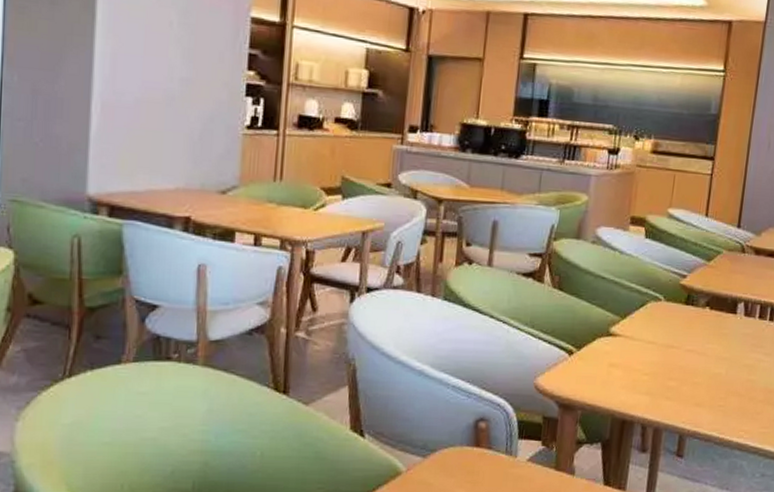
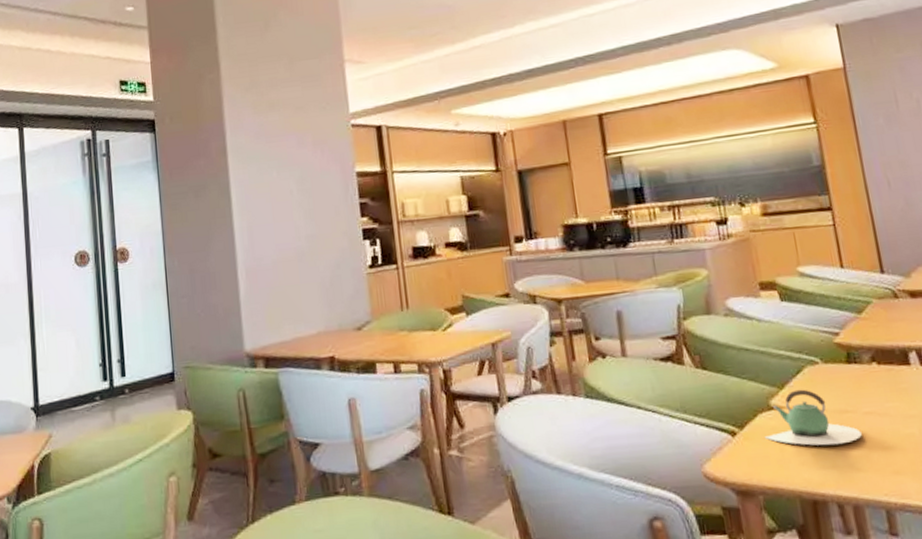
teapot: none [597,321,679,375] -> present [765,389,862,446]

